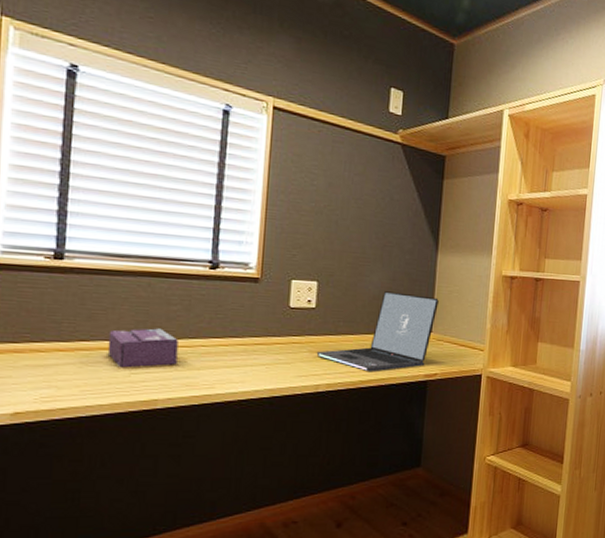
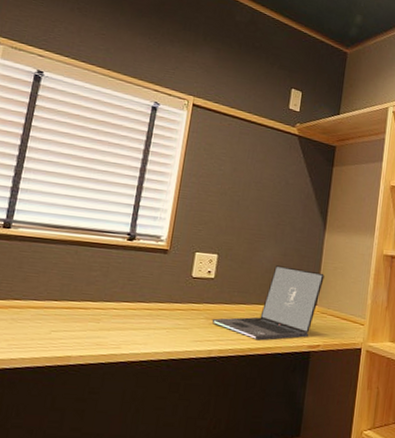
tissue box: present [107,328,178,368] -> none [34,291,95,326]

